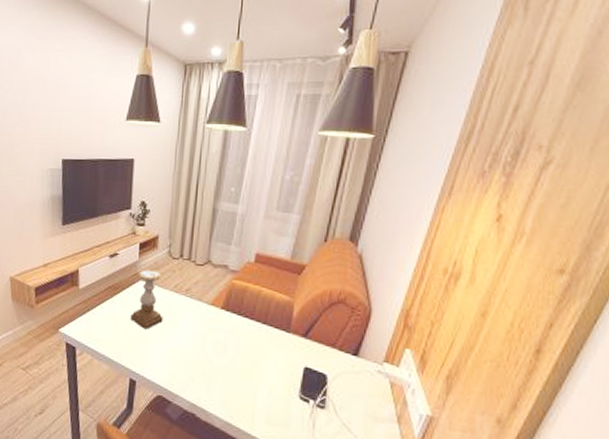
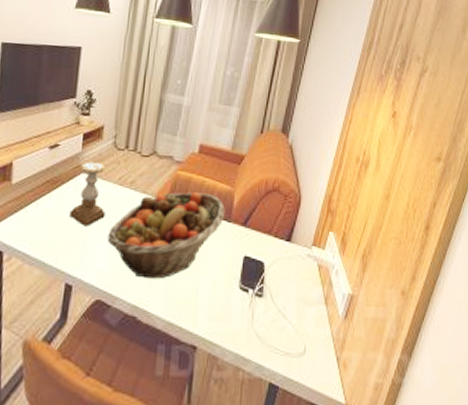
fruit basket: none [166,301,284,382] -> present [107,192,225,279]

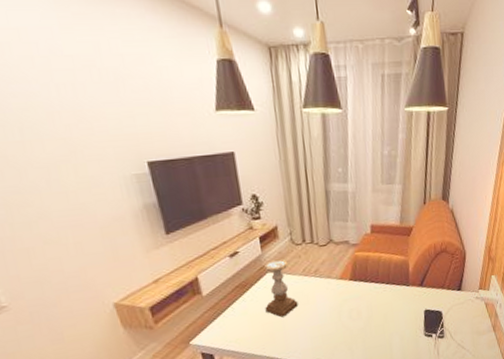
fruit basket: present [107,192,225,279] -> none [304,266,403,347]

